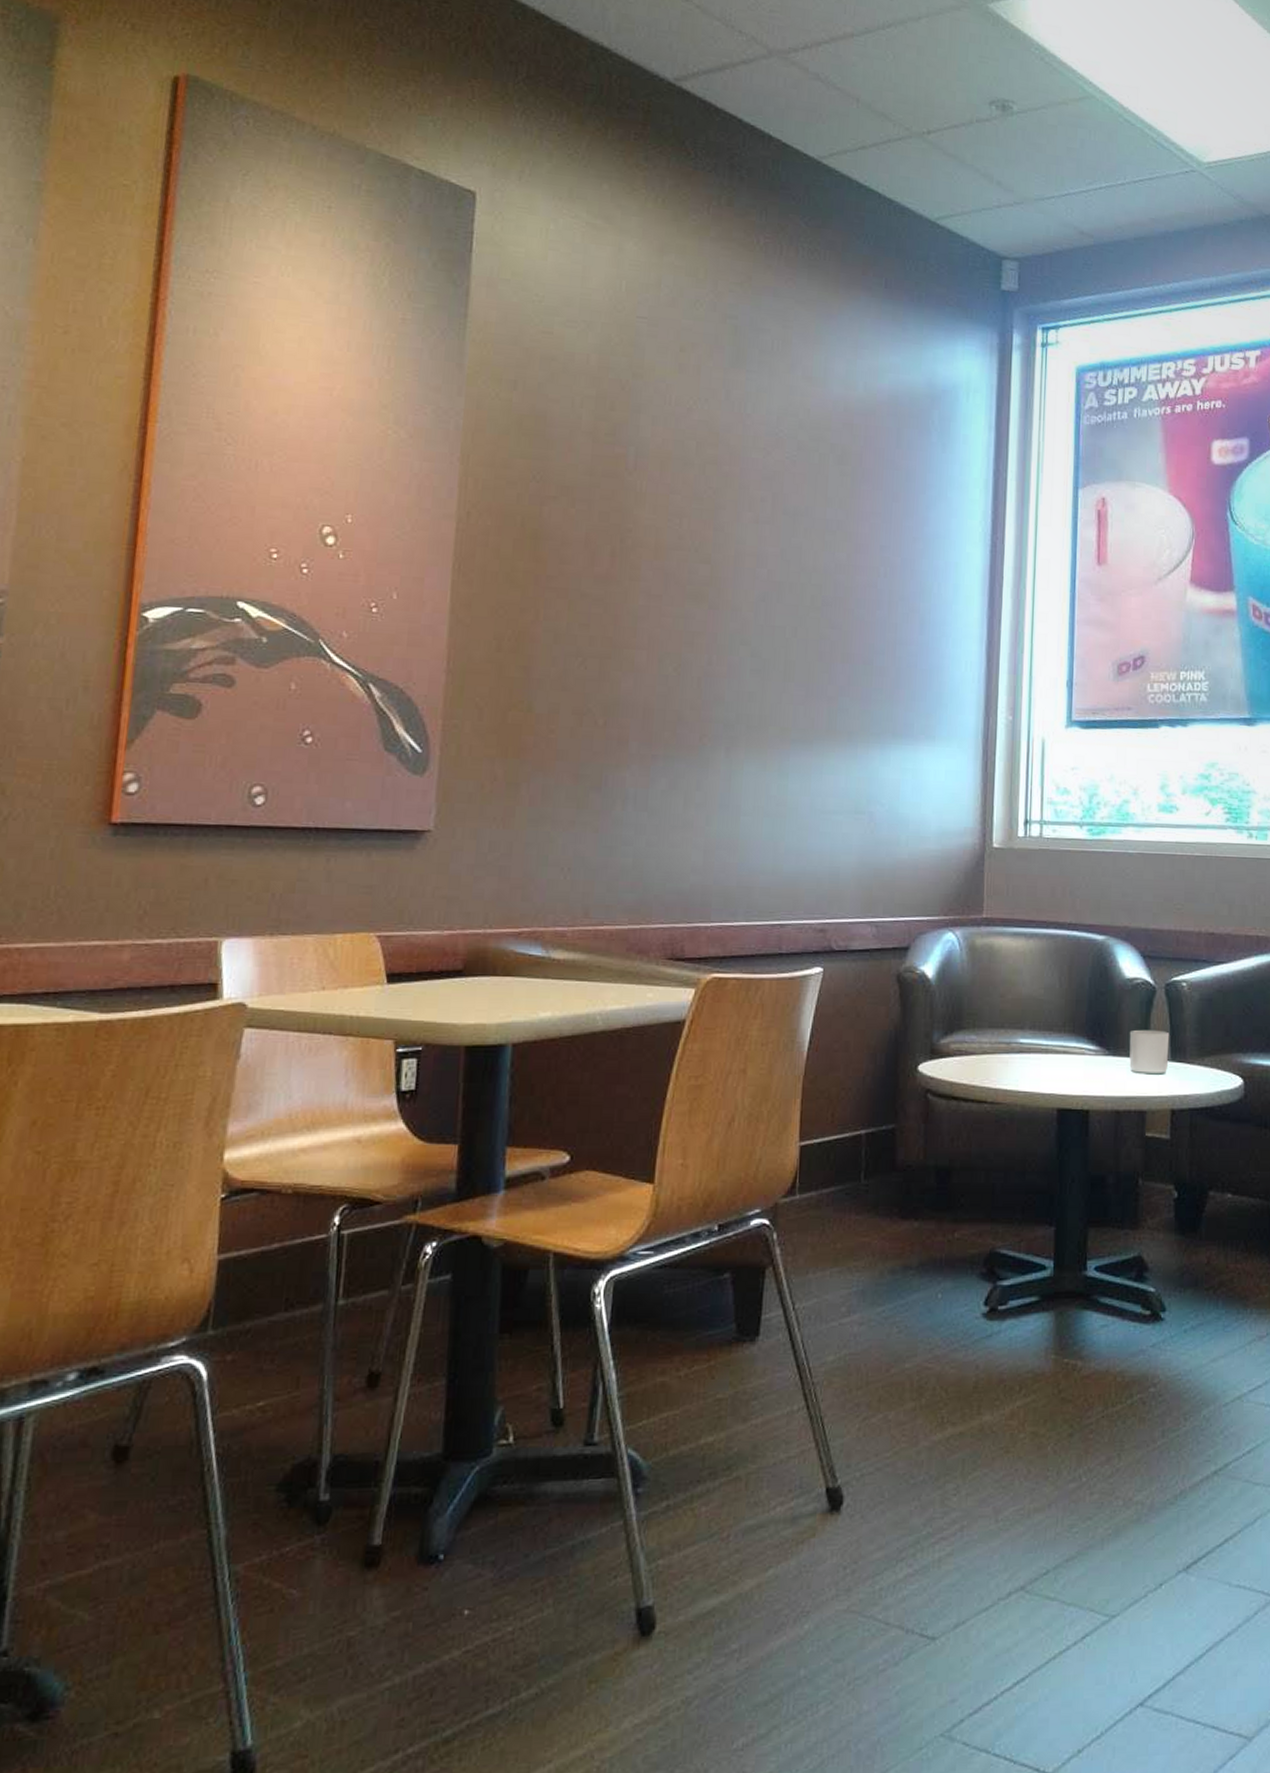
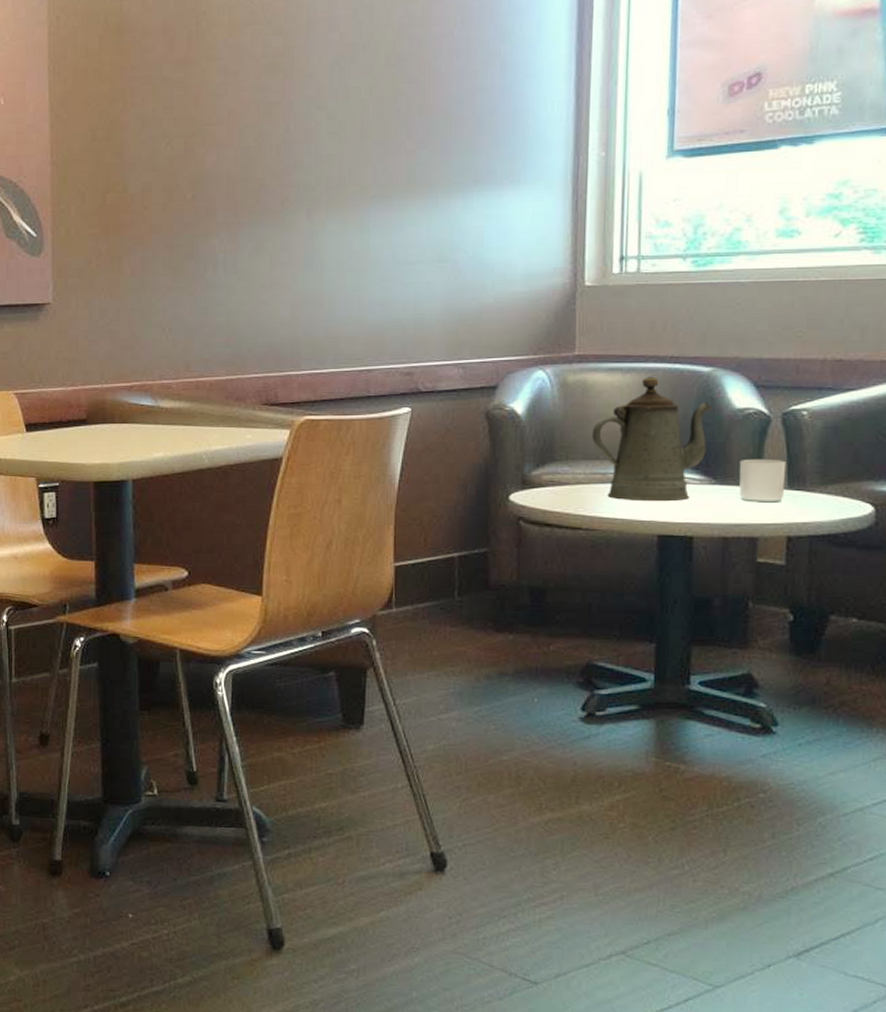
coffee pot: none [997,942,1106,1073] -> present [591,376,713,502]

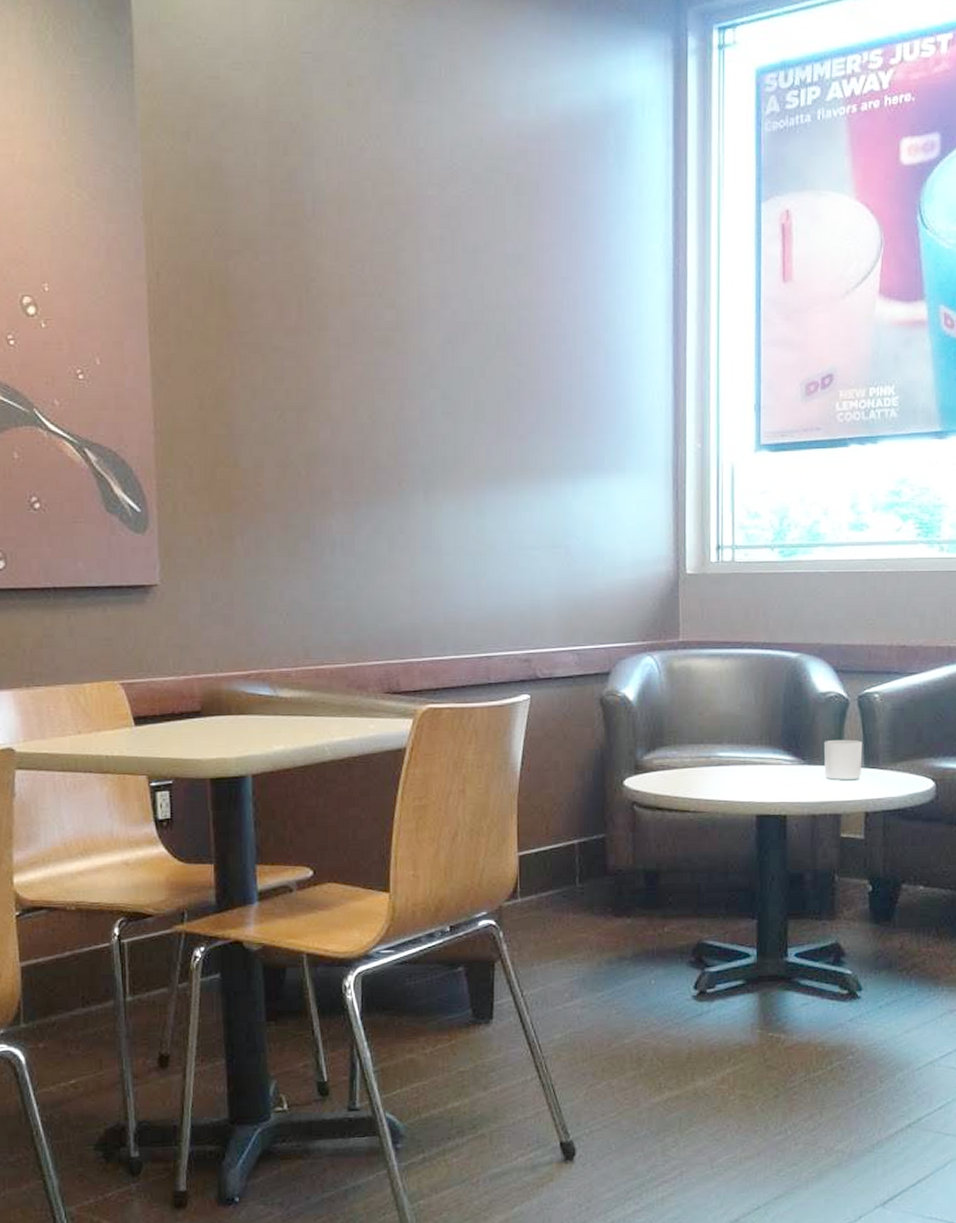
coffee pot: present [591,376,713,502] -> none [696,662,800,783]

